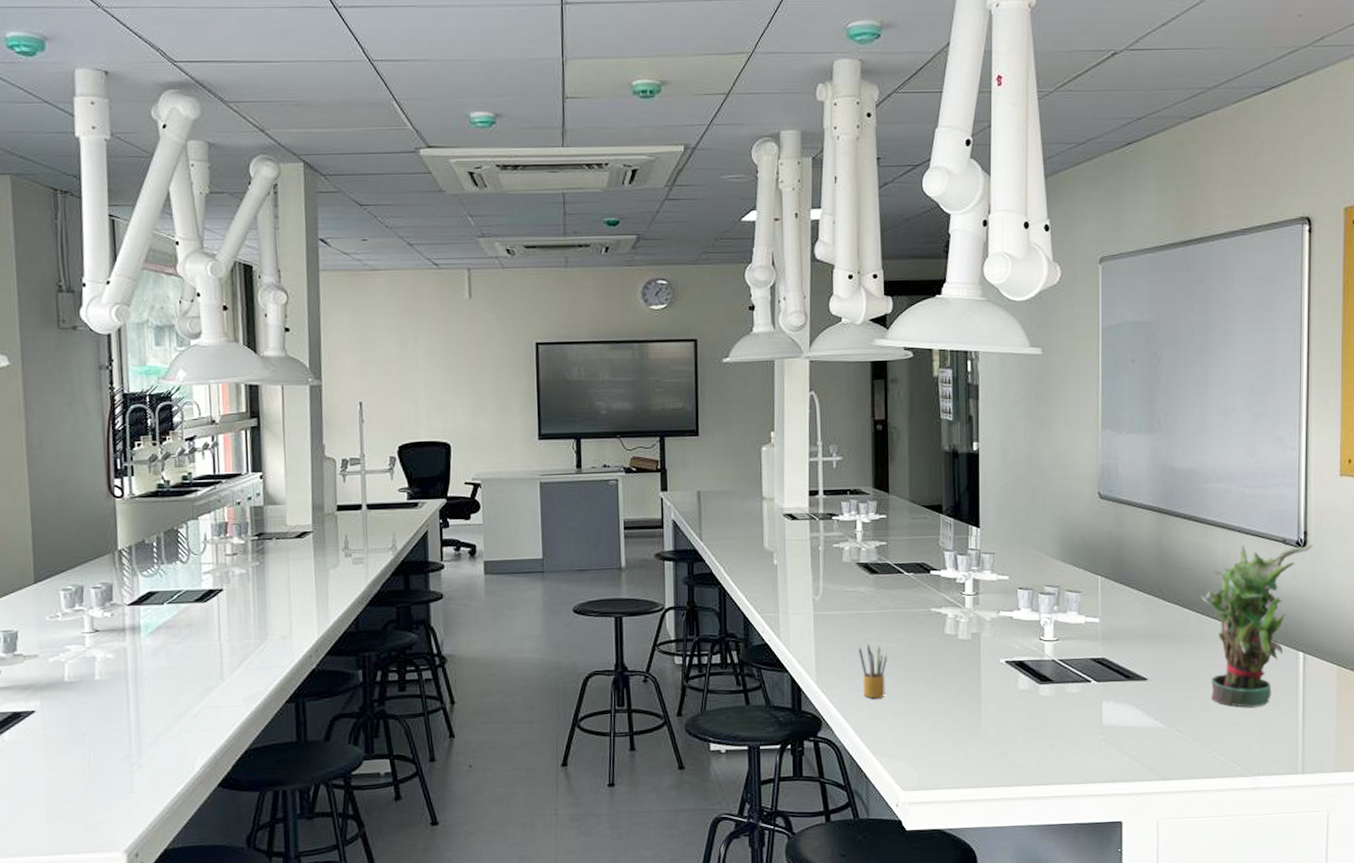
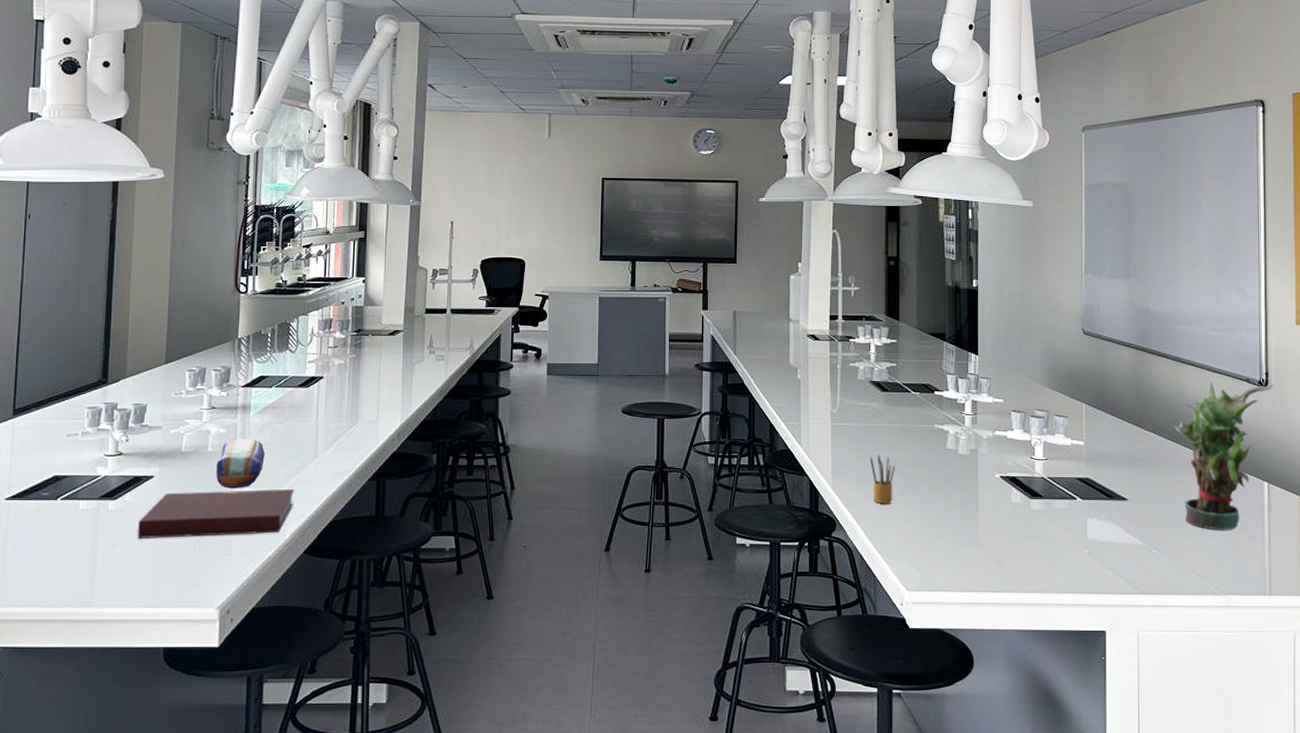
notebook: none [22,717,202,781] -> present [137,489,295,538]
pencil case: none [107,663,163,720] -> present [216,438,265,488]

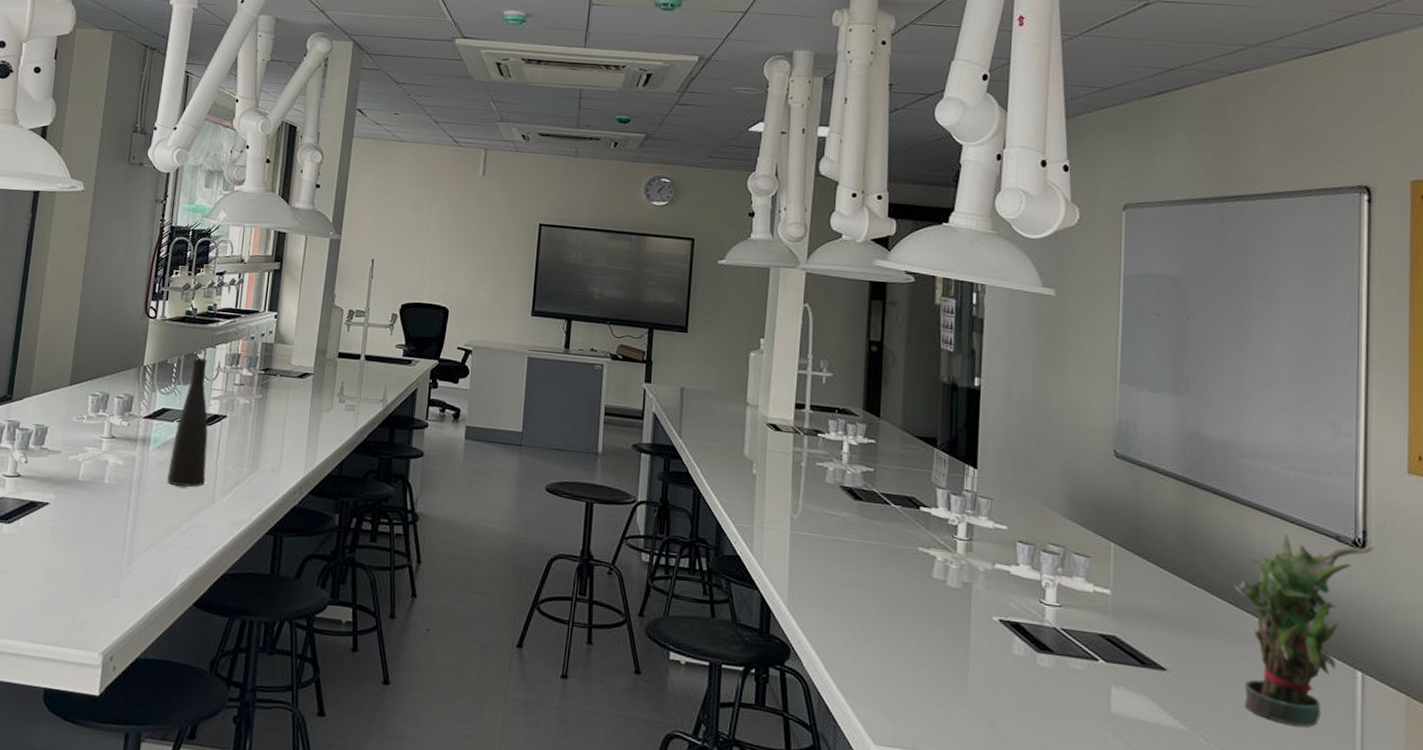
notebook: present [137,489,295,538] -> none [27,523,189,580]
pencil case: present [216,438,265,488] -> none [110,472,161,527]
vase: none [270,326,307,445] -> present [167,357,208,487]
pencil box: present [870,454,895,504] -> none [836,573,867,636]

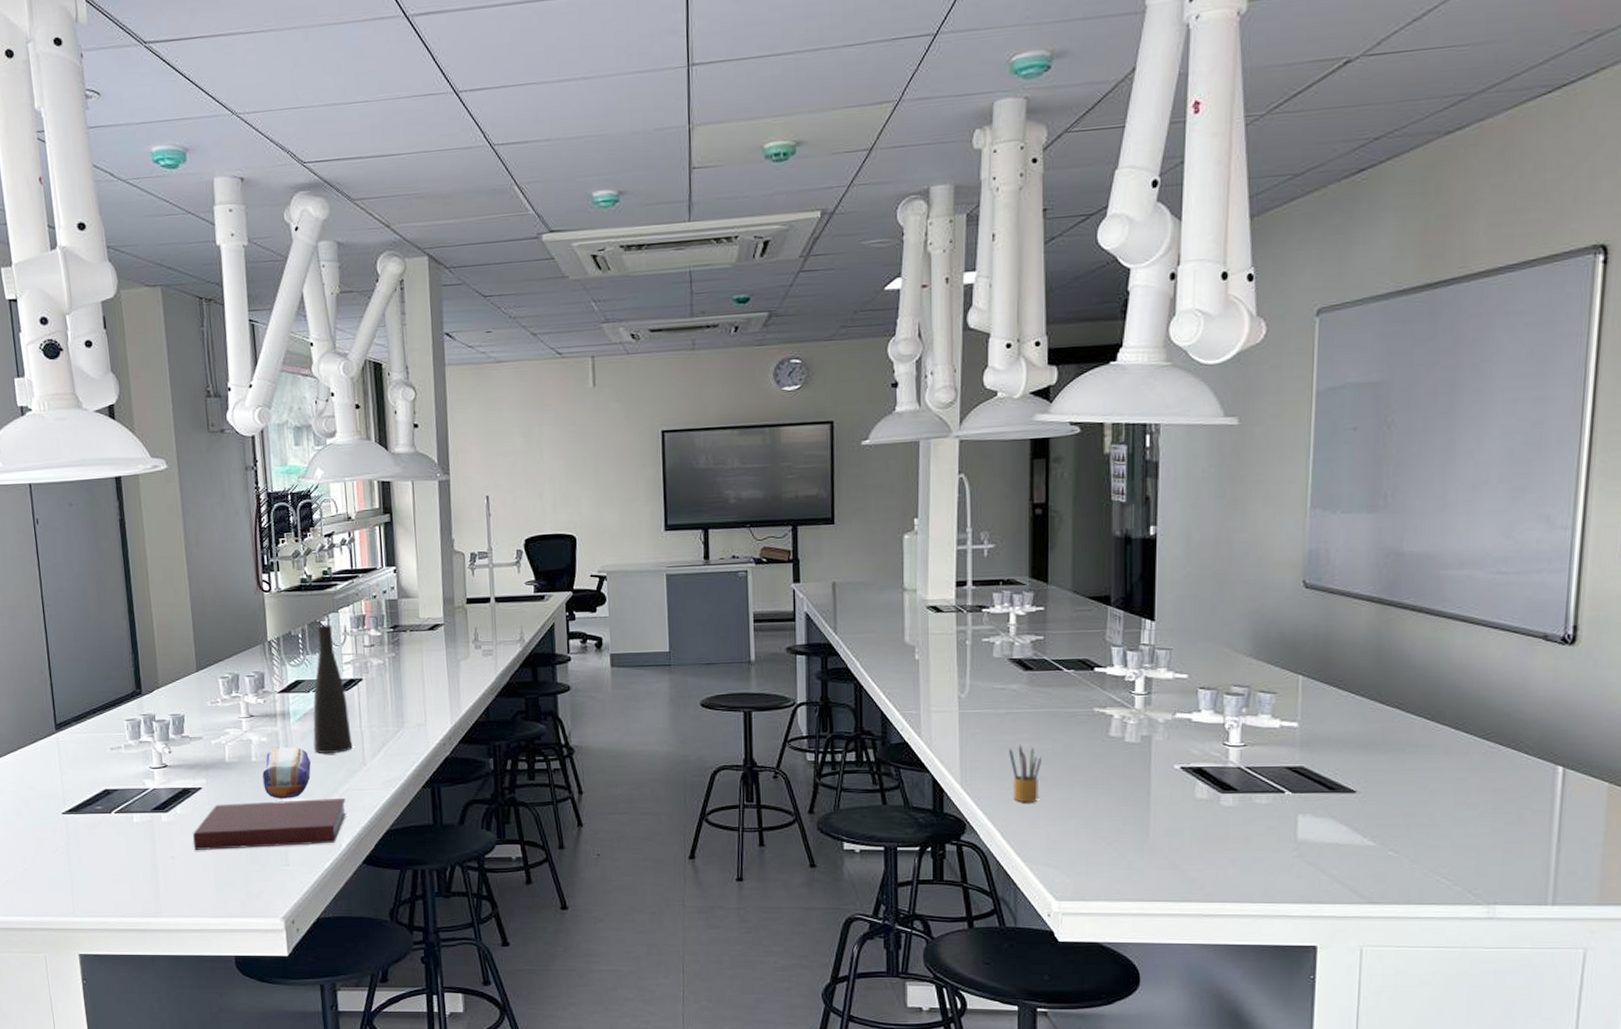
notebook: none [27,523,189,580] -> present [192,799,347,850]
pencil case: none [110,472,161,527] -> present [262,747,311,799]
pencil box: none [836,573,867,636] -> present [1009,744,1041,803]
potted plant: present [1233,534,1375,727] -> none [1429,641,1585,827]

